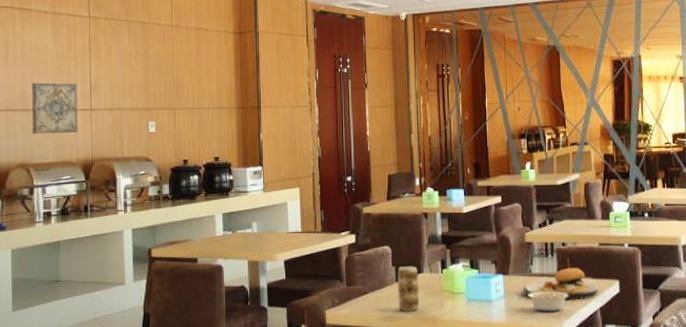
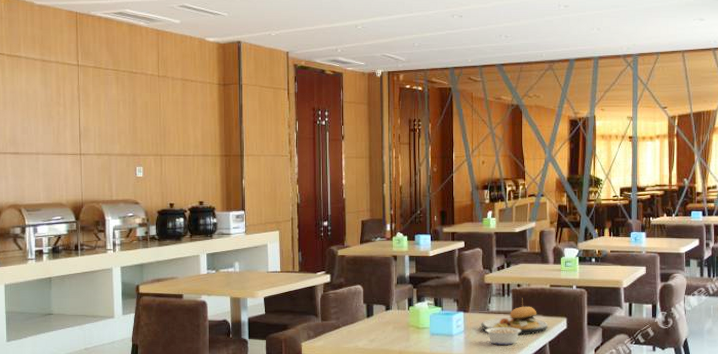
wall art: present [31,82,78,134] -> none [22,127,68,177]
beverage can: present [397,266,420,311] -> none [368,303,388,344]

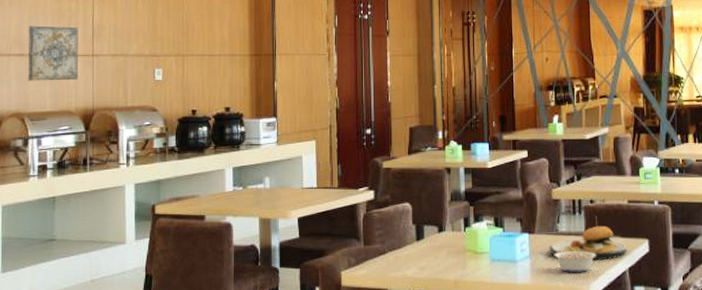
wall art: none [22,127,68,177] -> present [28,26,79,81]

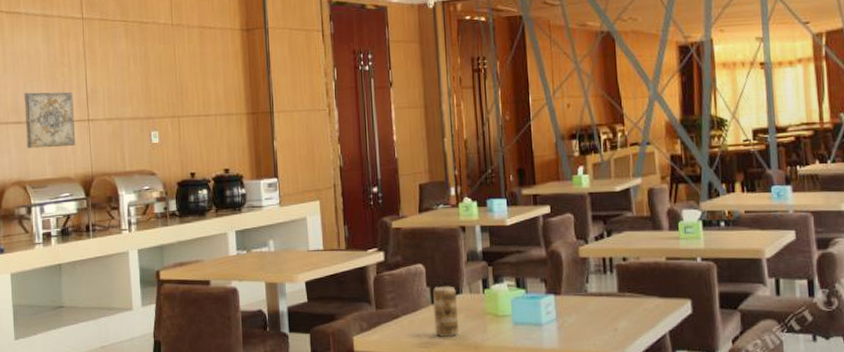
beverage can: none [418,224,441,272] -> present [433,286,459,337]
plate: present [549,216,627,261] -> none [578,275,666,323]
legume: present [551,248,597,272] -> none [580,310,632,336]

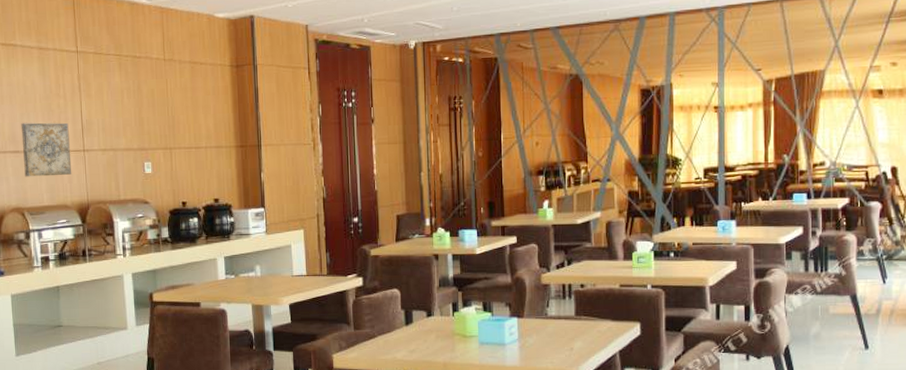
beverage can: present [433,286,459,337] -> none [407,309,430,355]

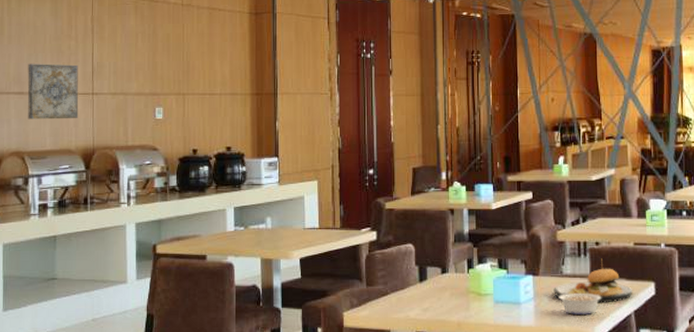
plate: none [538,300,617,344] -> present [553,258,632,303]
legume: none [540,331,587,355] -> present [556,290,602,314]

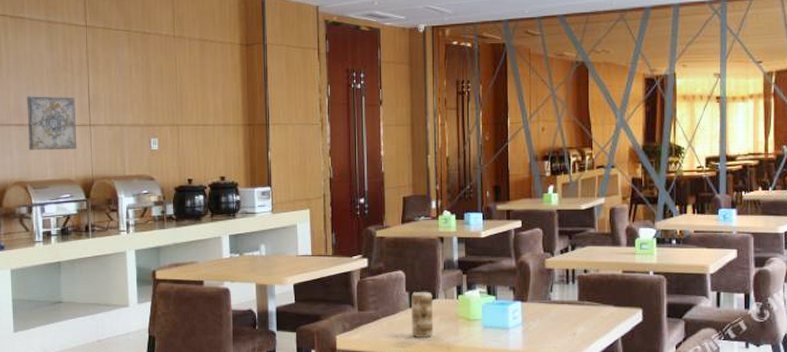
beverage can: none [421,265,444,314] -> present [411,291,434,338]
plate: present [553,258,632,303] -> none [541,285,620,329]
legume: present [556,290,602,314] -> none [544,316,589,340]

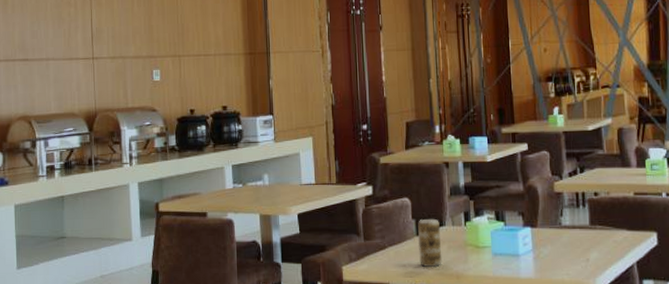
wall art: present [27,96,77,151] -> none [31,31,80,85]

